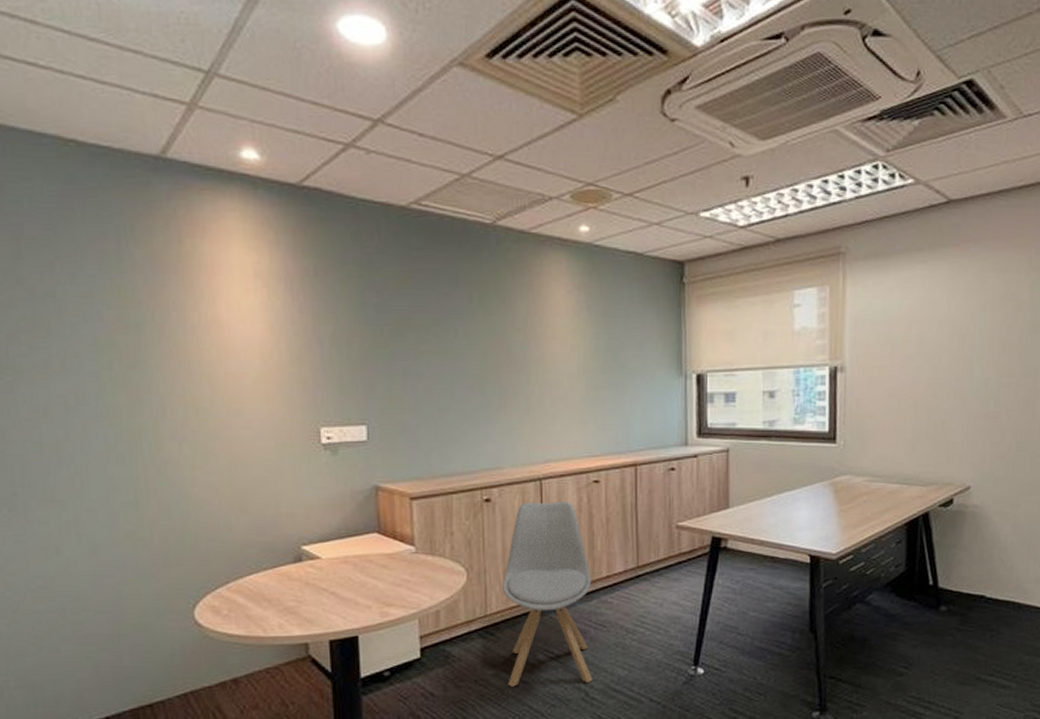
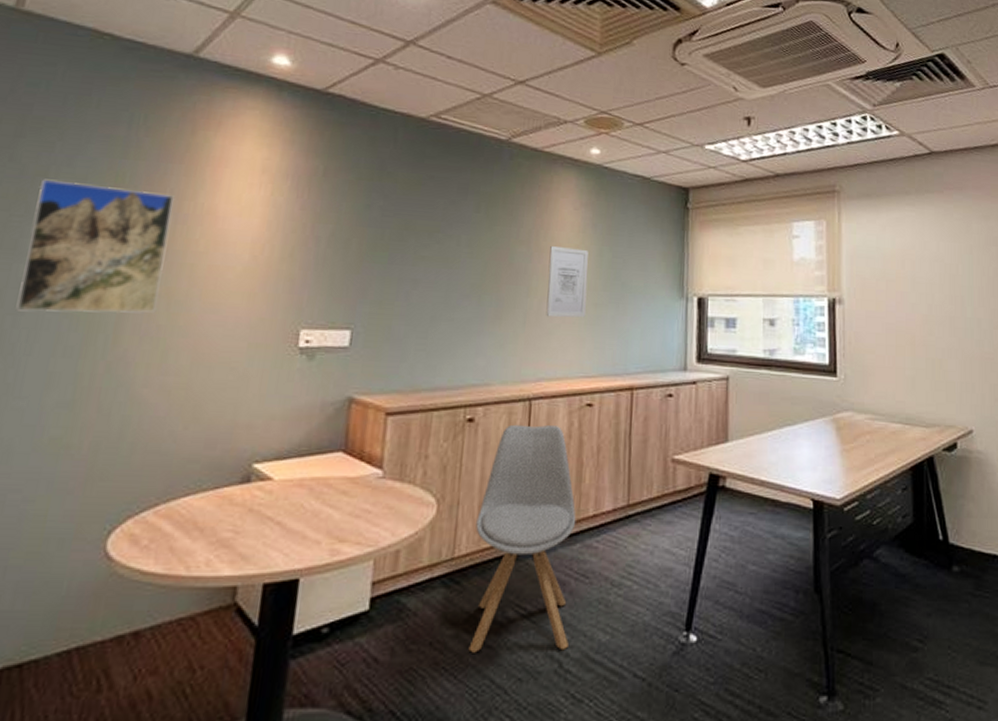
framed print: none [51,299,188,425] -> present [16,179,175,314]
wall art: none [546,333,587,402] -> present [546,246,589,318]

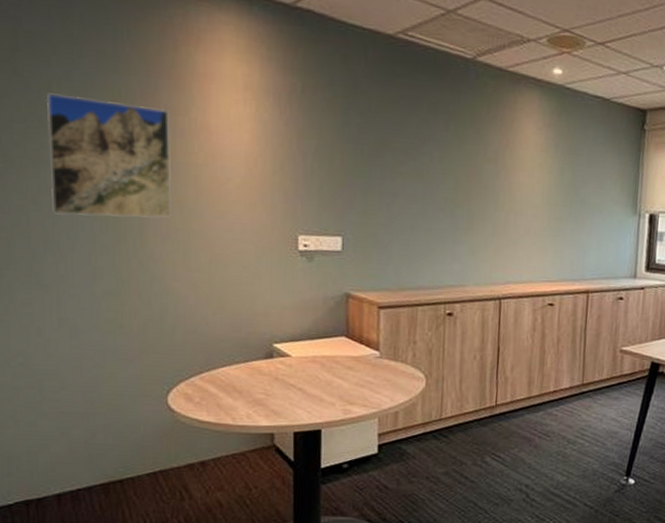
chair: present [468,424,576,653] -> none [456,318,540,486]
wall art: present [546,246,589,318] -> none [512,164,551,230]

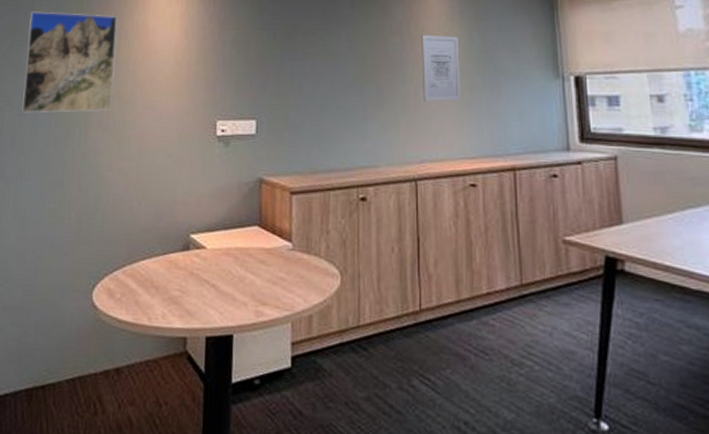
wall art: none [512,164,551,230] -> present [421,35,462,102]

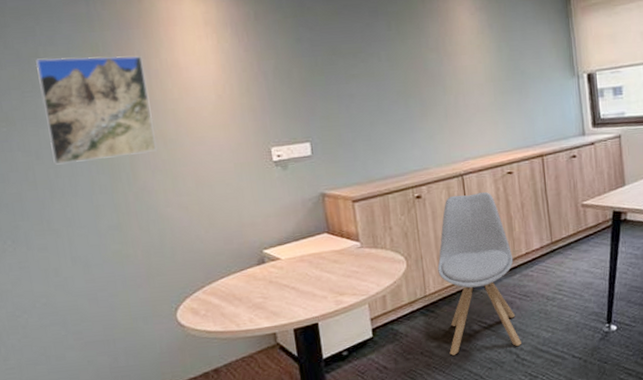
chair: none [377,203,474,424] -> present [437,192,521,356]
wall art: present [421,35,462,102] -> none [456,48,496,109]

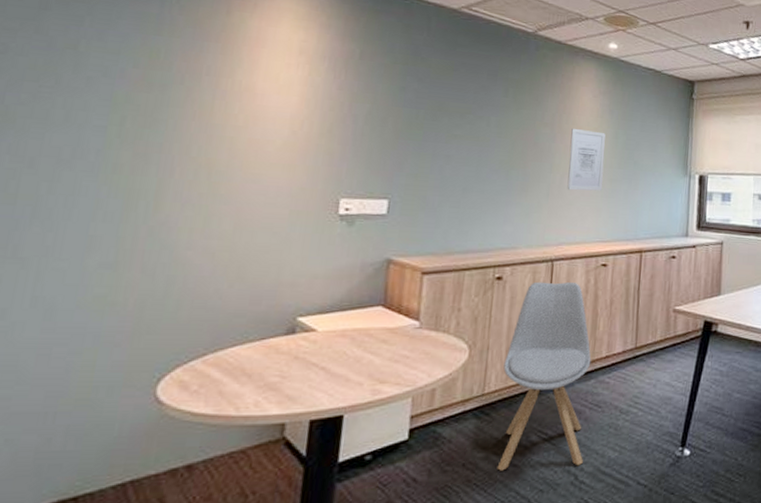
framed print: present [35,56,158,165] -> none [51,51,213,182]
wall art: none [456,48,496,109] -> present [567,129,606,191]

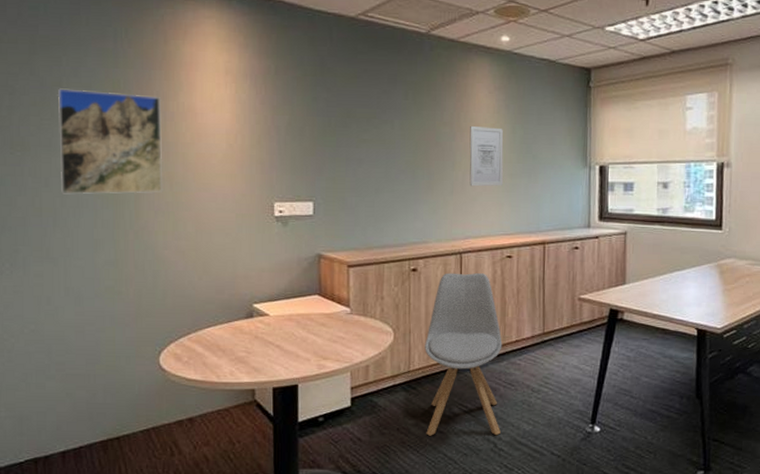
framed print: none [51,51,213,182] -> present [57,88,163,194]

